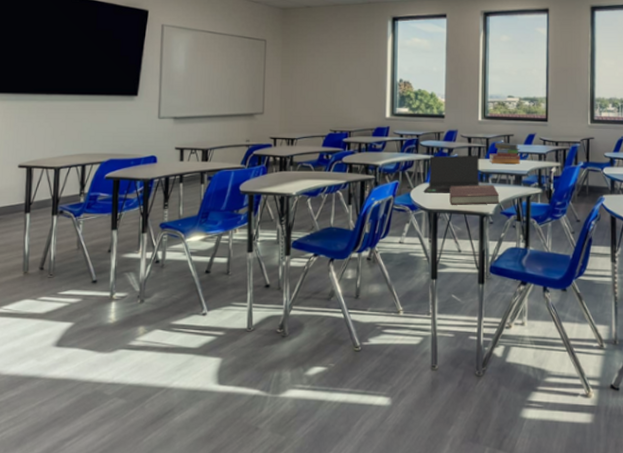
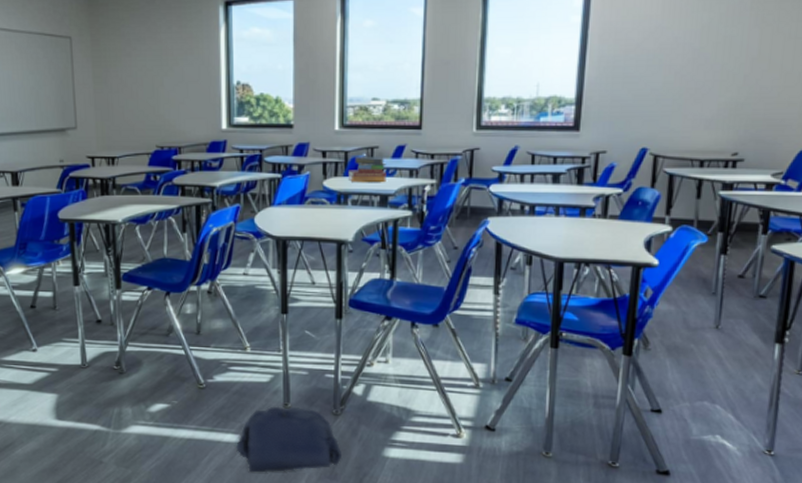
bag: none [386,368,483,437] -> present [236,406,341,473]
laptop: present [423,155,479,193] -> none [269,173,336,218]
book: present [449,184,500,205] -> none [301,207,361,231]

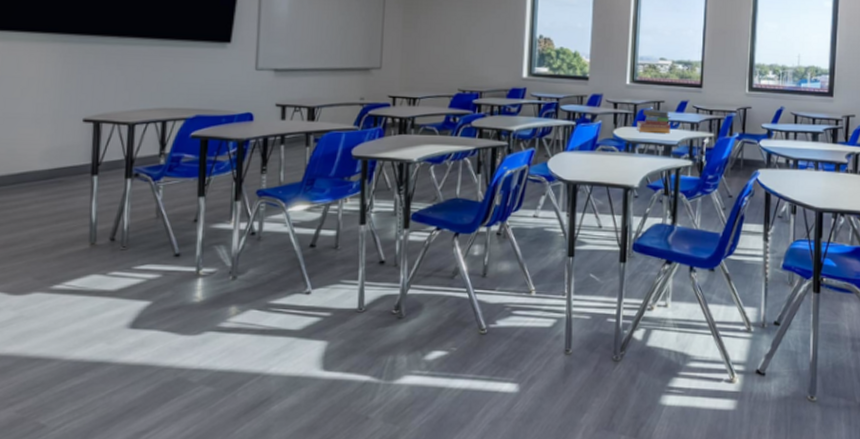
bag: present [236,406,341,473] -> none [514,352,620,426]

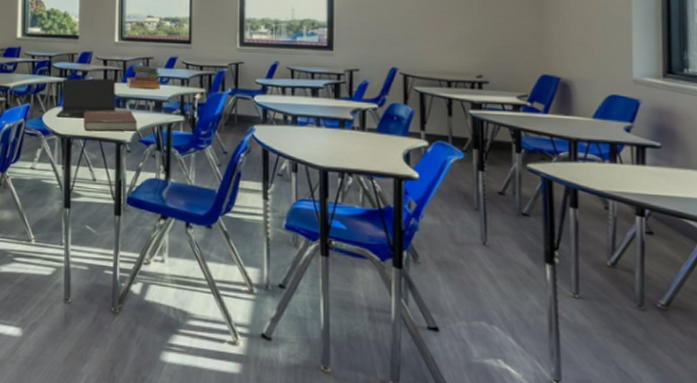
laptop: none [562,121,626,164] -> present [56,78,116,118]
book: none [591,155,647,177] -> present [84,110,138,132]

